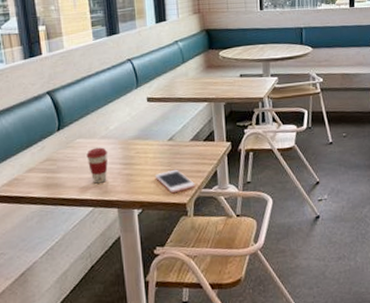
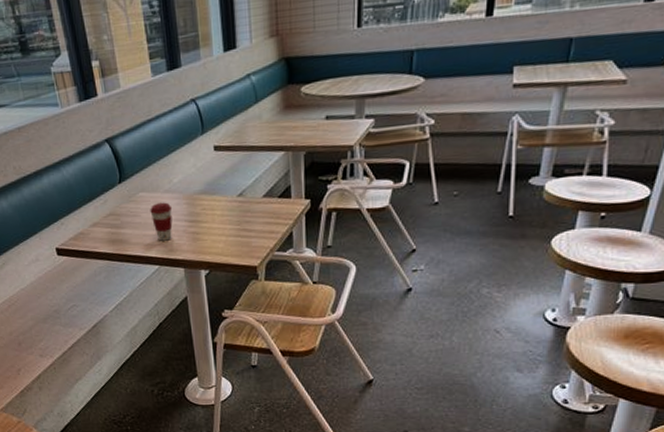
cell phone: present [154,169,196,194] -> none [222,228,268,255]

